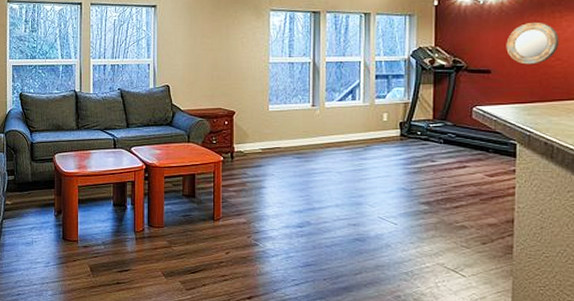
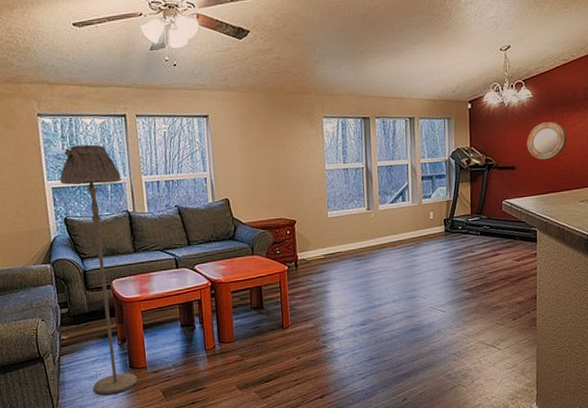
floor lamp: none [19,28,73,262] -> present [59,144,138,395]

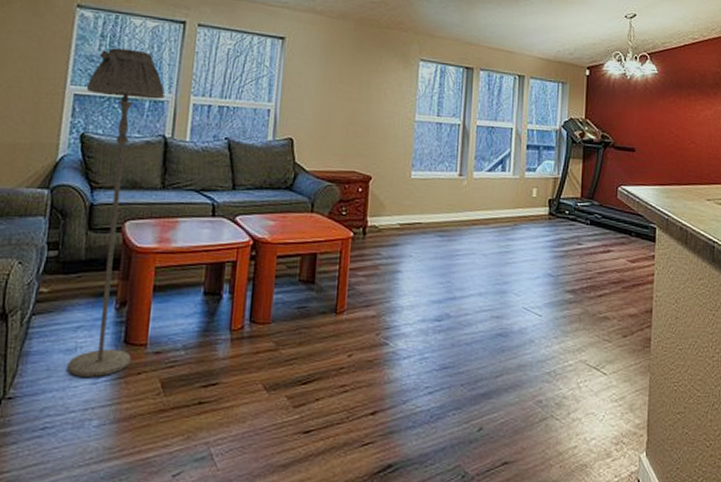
home mirror: present [527,121,567,160] -> none [649,102,694,146]

